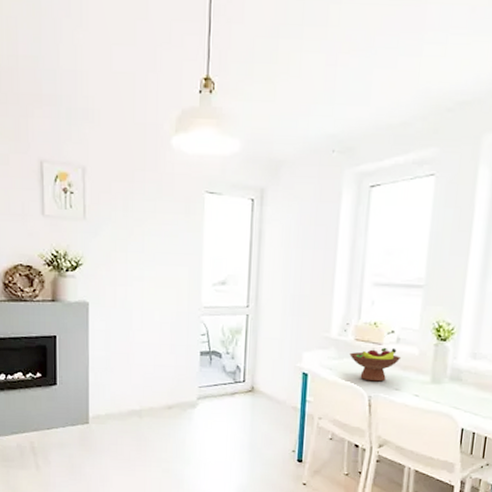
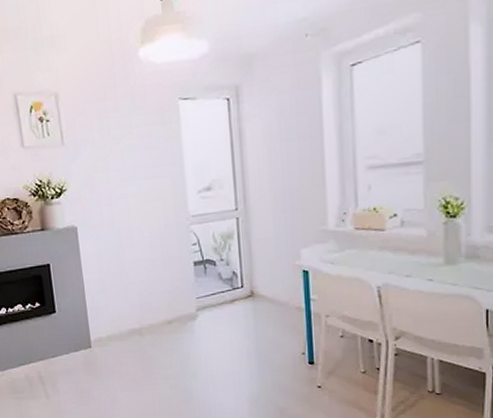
fruit bowl: present [349,347,402,382] -> none [351,231,408,271]

